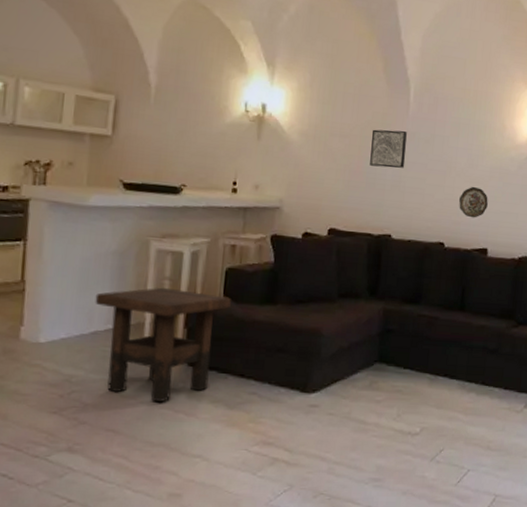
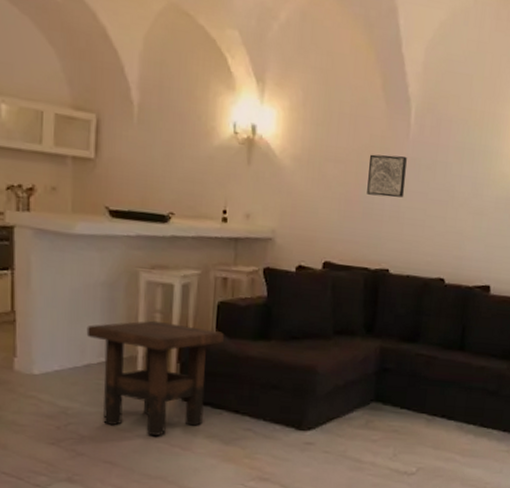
decorative plate: present [459,186,488,218] -> none [461,218,493,253]

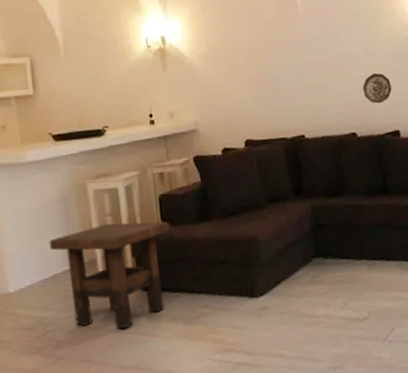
wall art: present [367,154,407,198] -> none [267,34,305,74]
decorative plate: none [461,218,493,253] -> present [363,73,392,104]

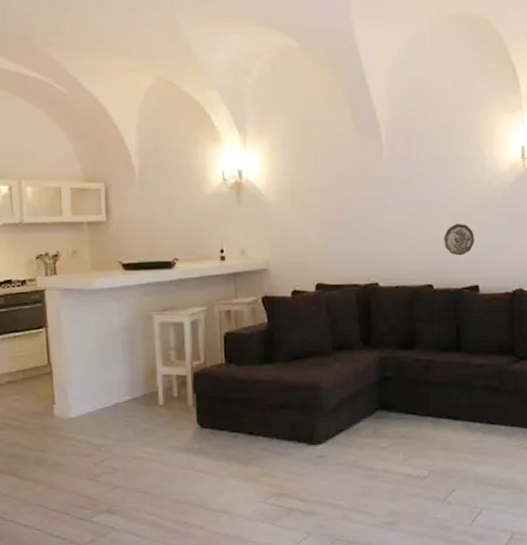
side table: present [49,221,170,329] -> none [112,357,233,464]

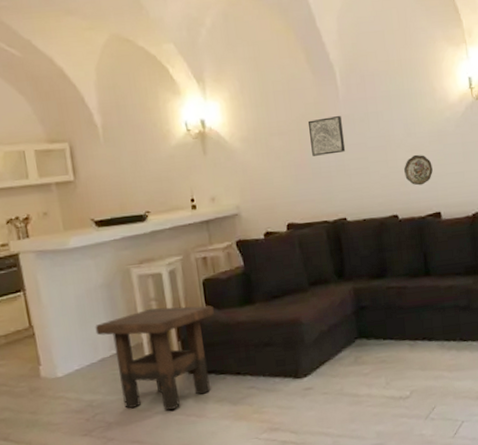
side table: none [112,357,233,464] -> present [95,305,214,411]
wall art: none [347,177,385,216] -> present [307,116,346,156]

